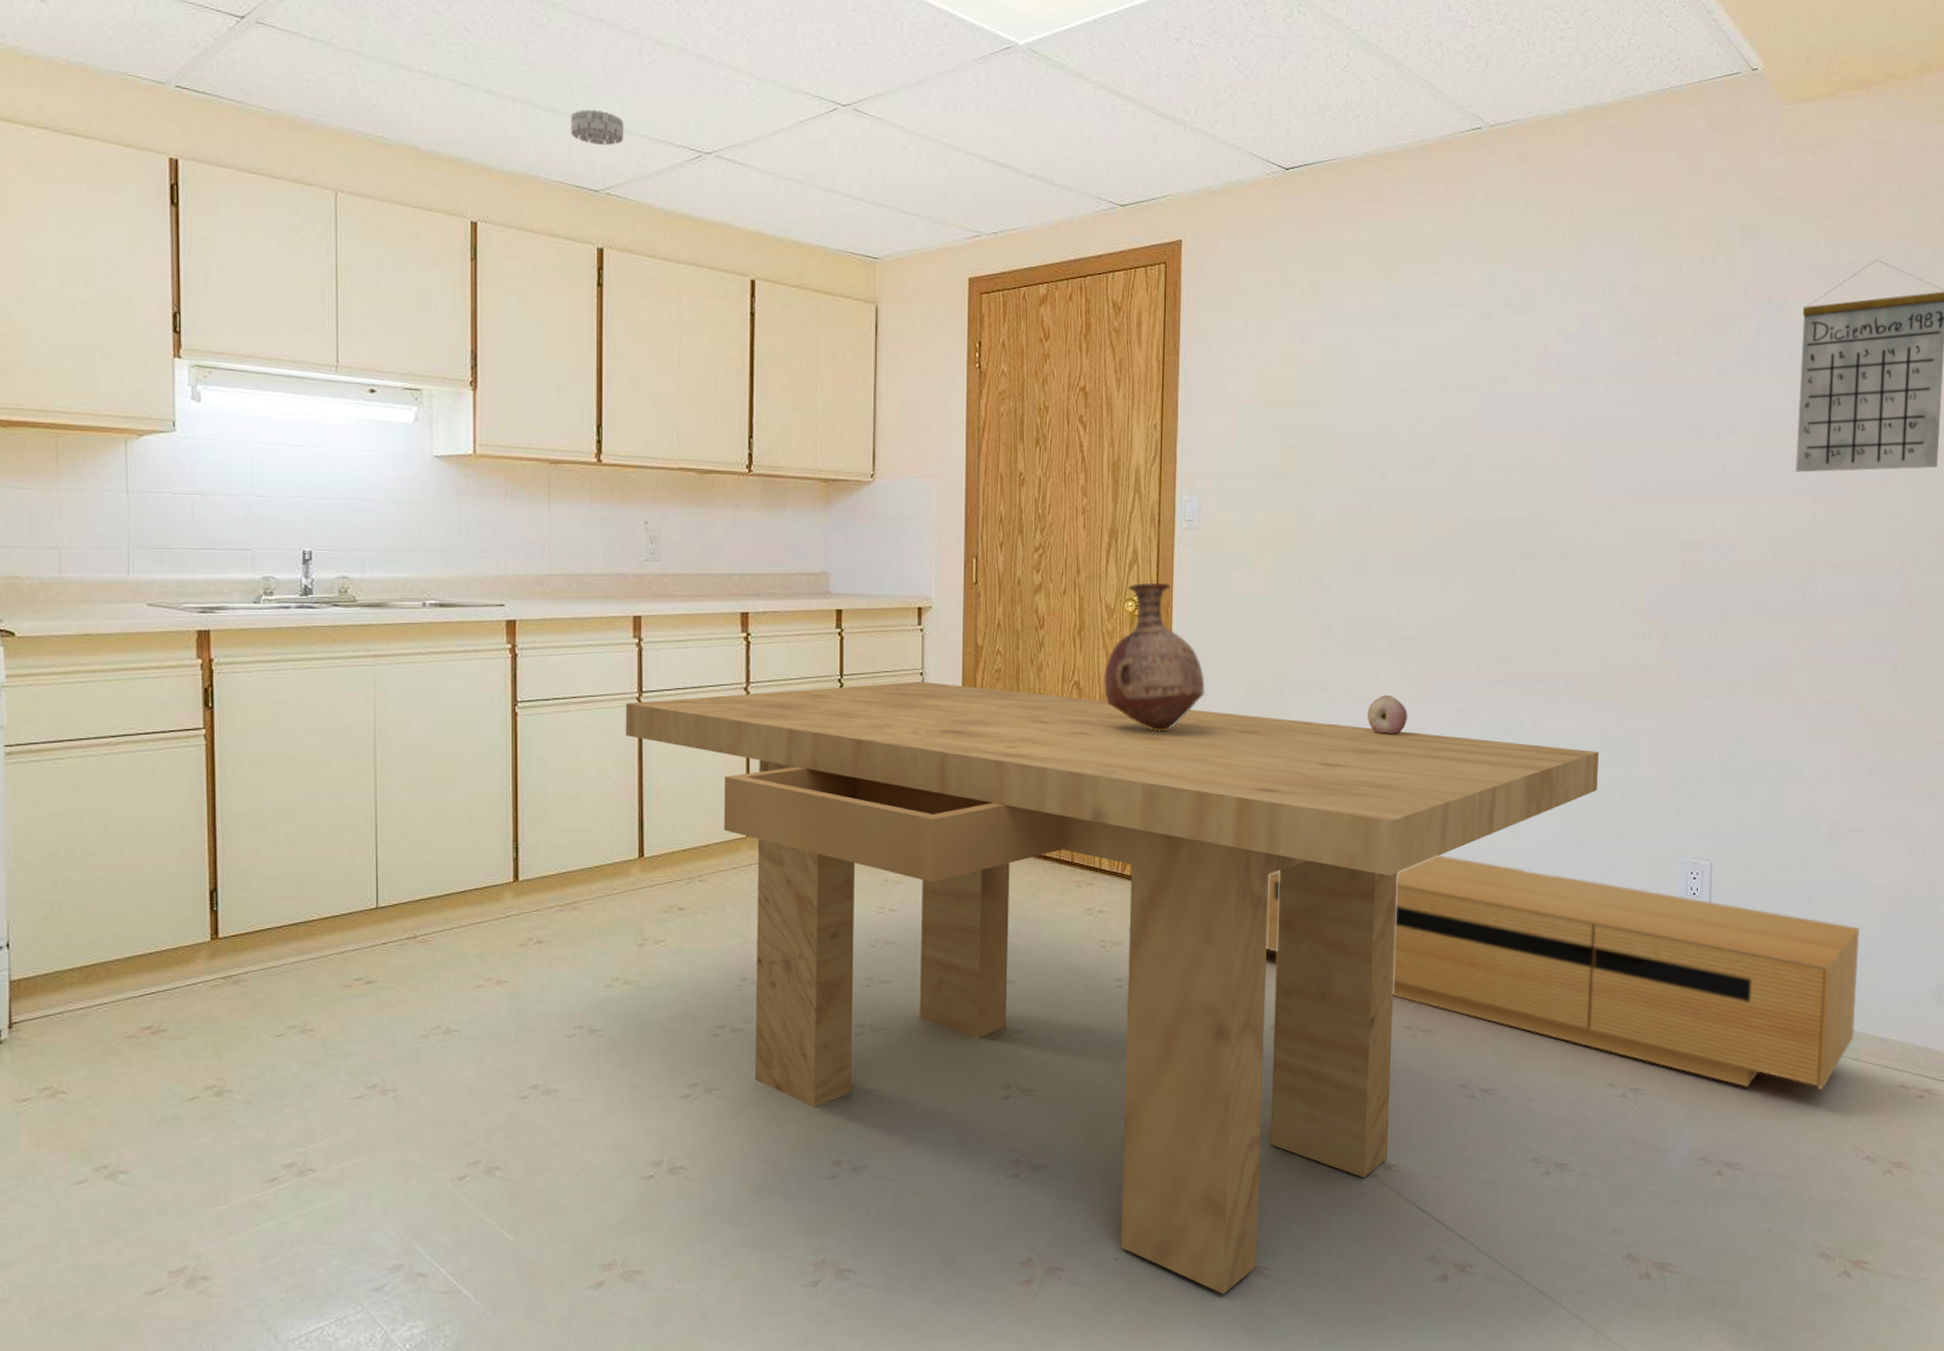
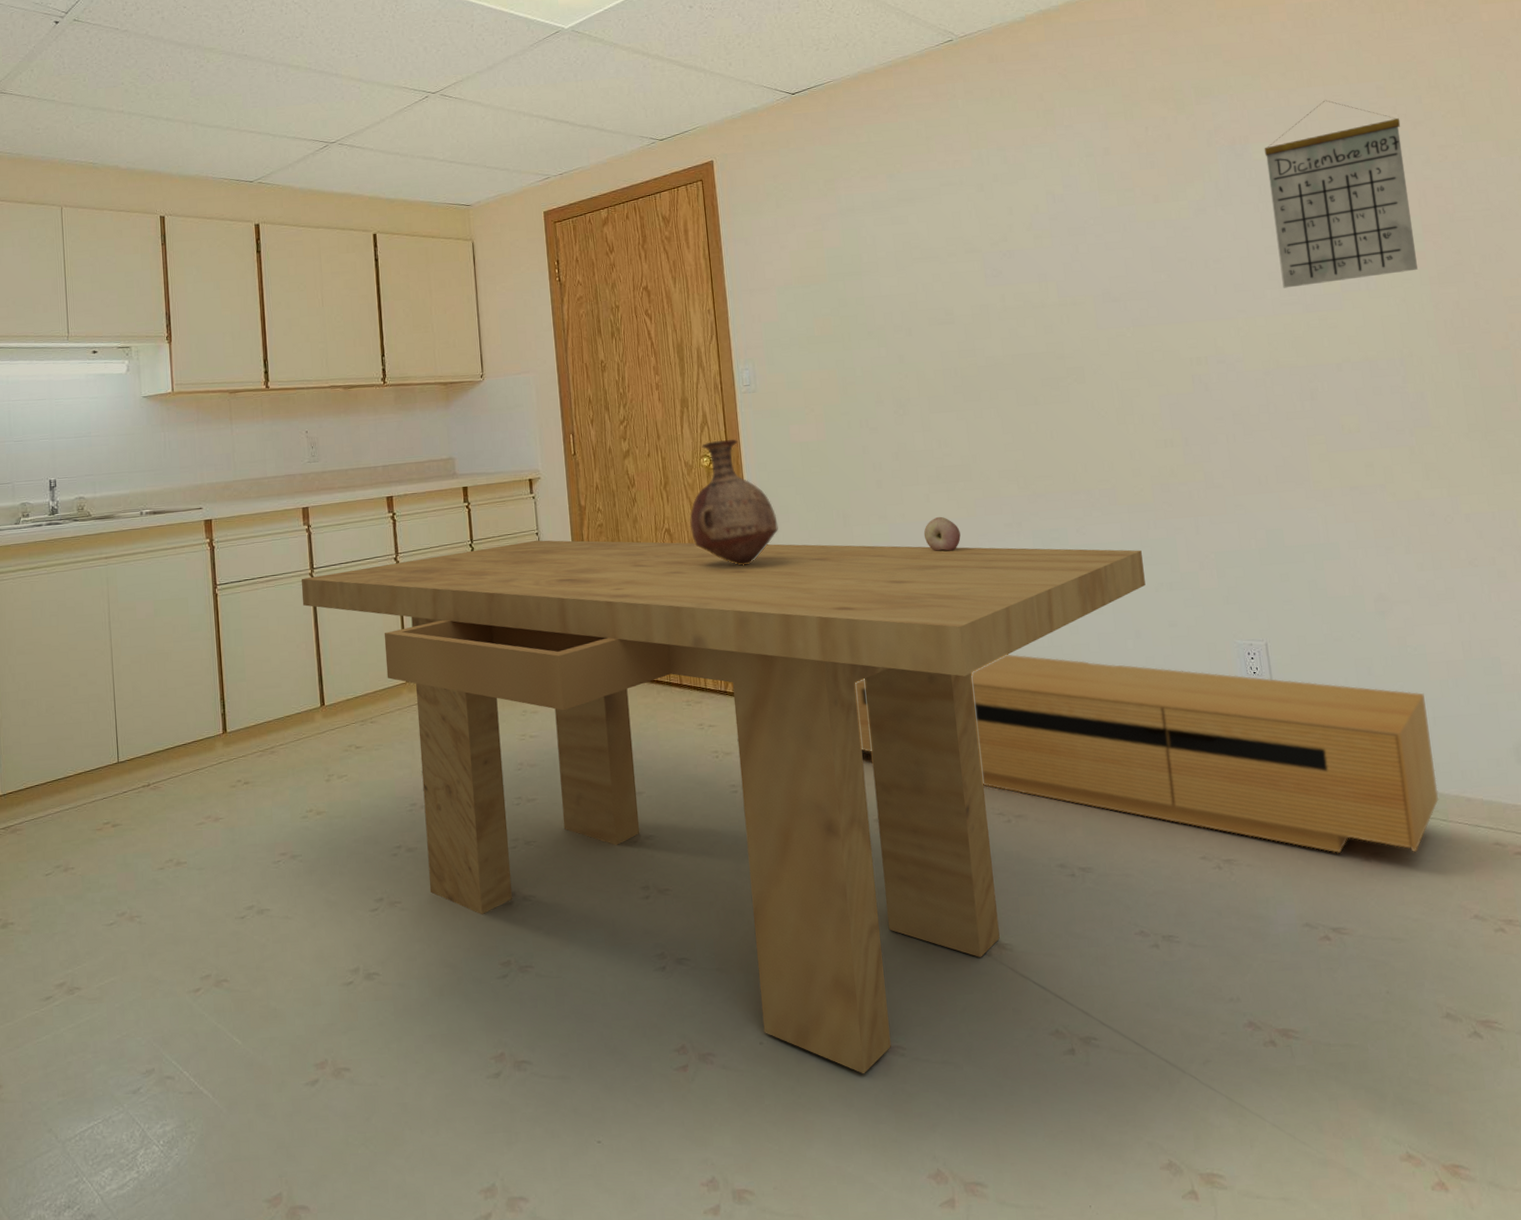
smoke detector: present [571,109,624,145] -> none [229,121,269,148]

